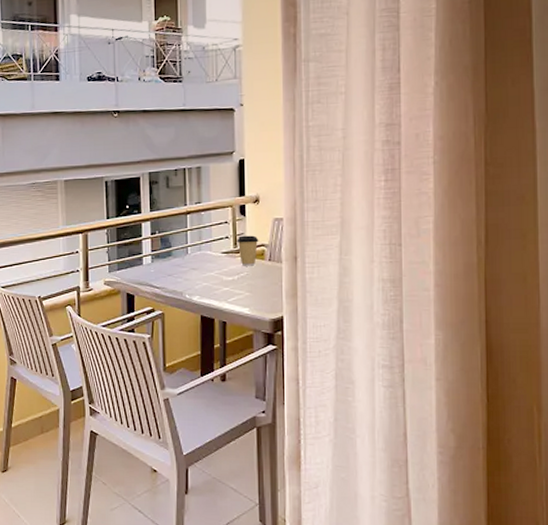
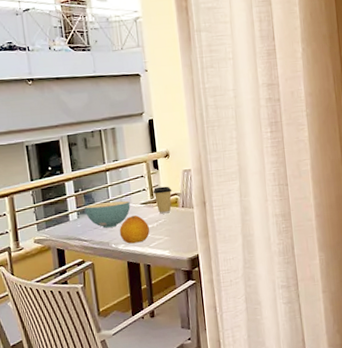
cereal bowl: none [159,248,210,276] -> present [84,200,131,228]
fruit: none [195,265,230,296] -> present [119,215,150,244]

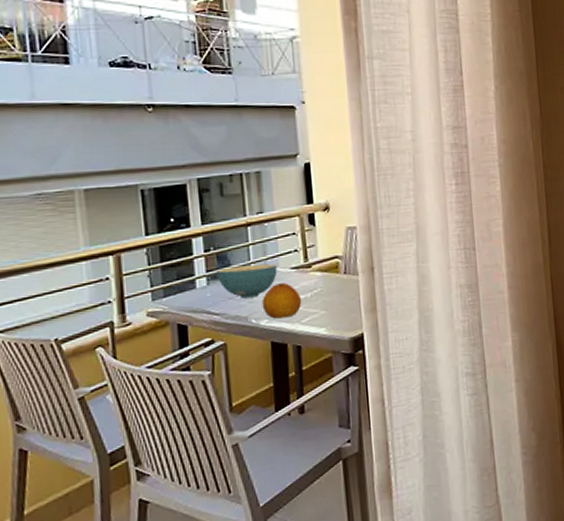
coffee cup: present [153,186,172,214] -> none [307,247,332,282]

